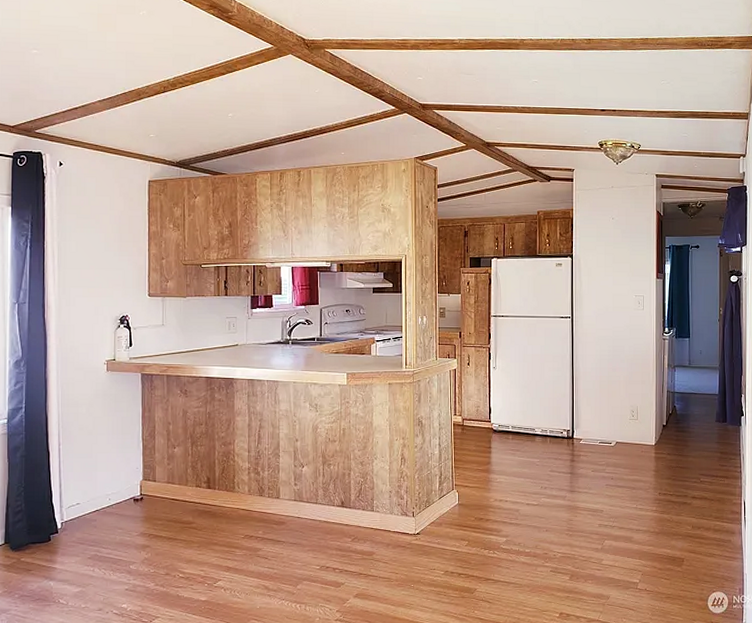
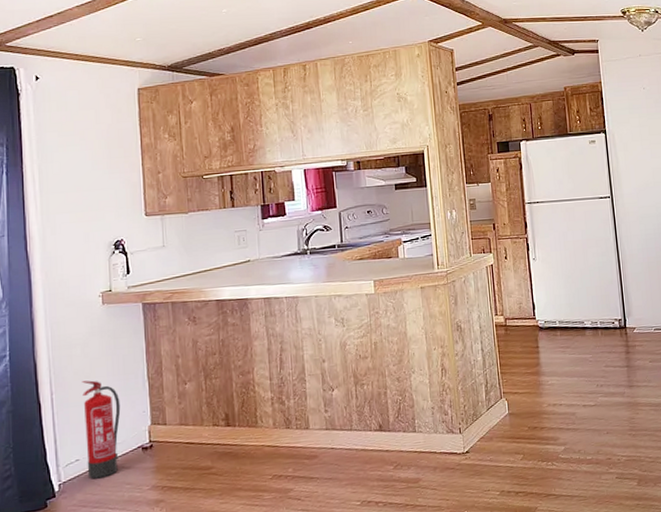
fire extinguisher: none [85,436,117,521] -> present [82,380,121,479]

